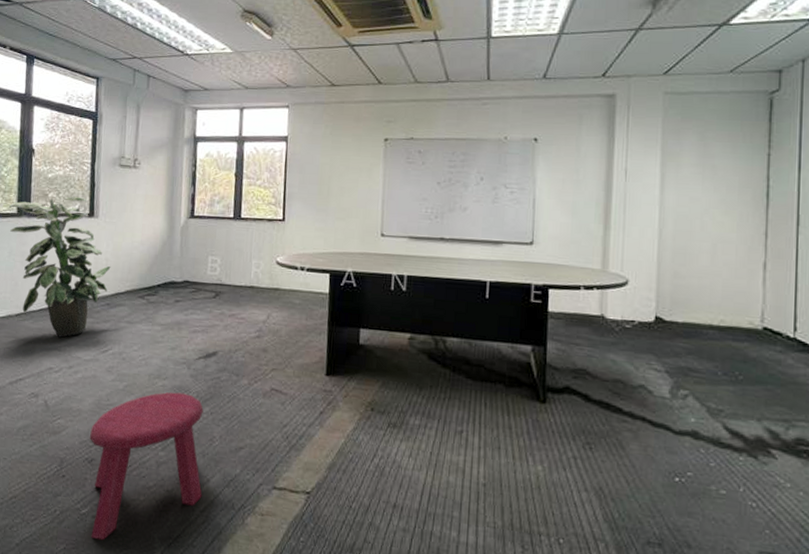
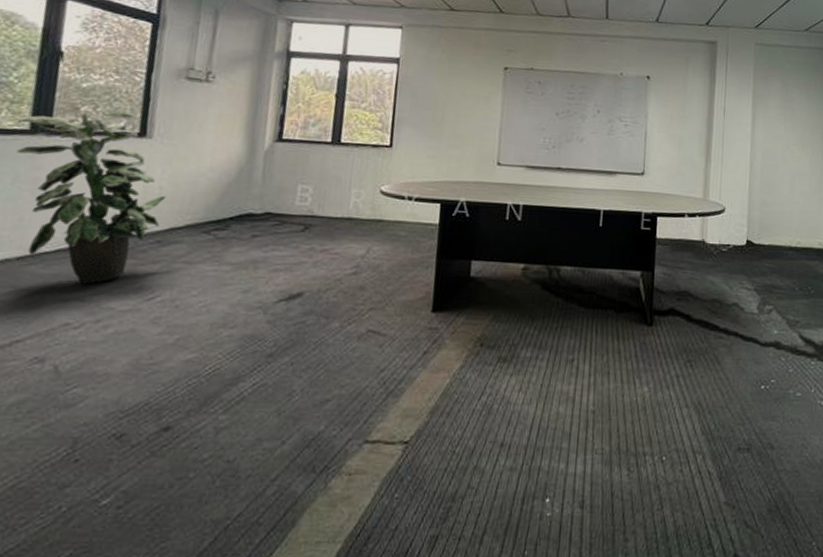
stool: present [89,392,204,540] -> none [113,342,282,535]

